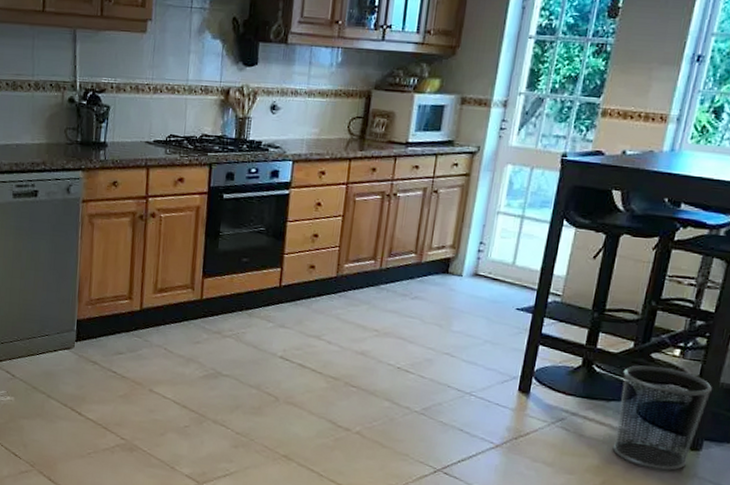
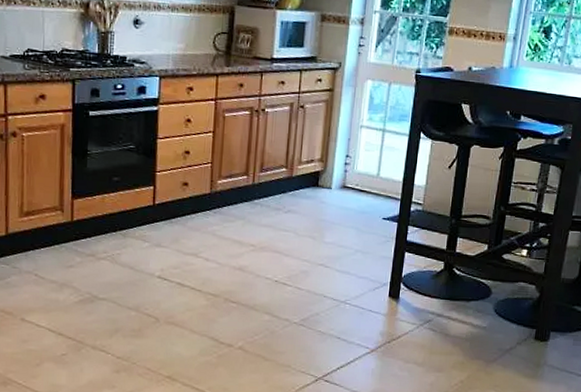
waste bin: present [612,365,713,471] -> none [474,266,556,362]

